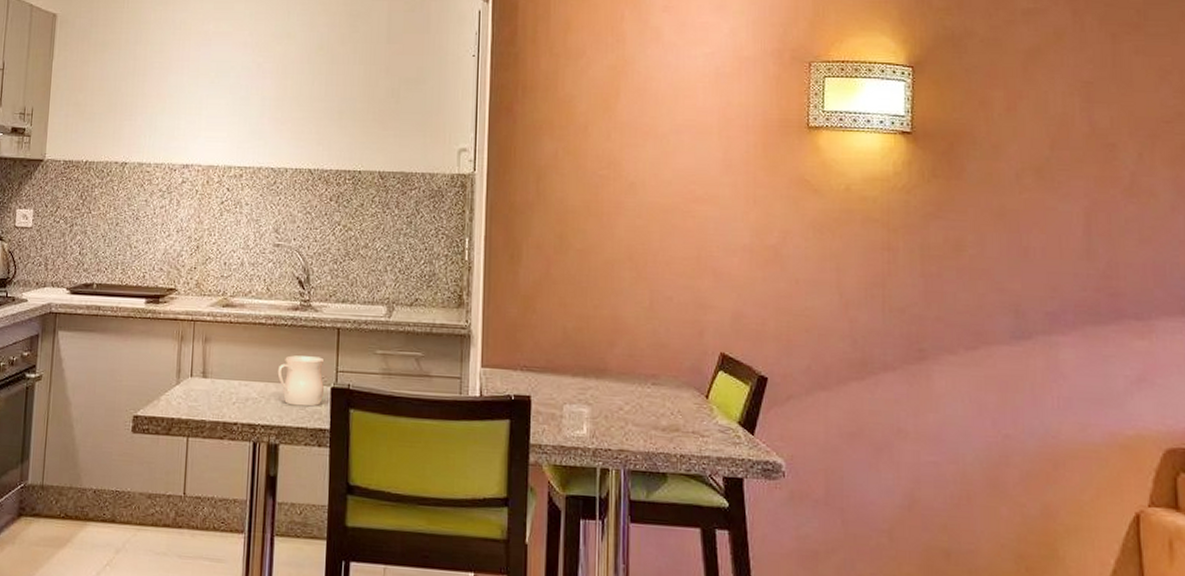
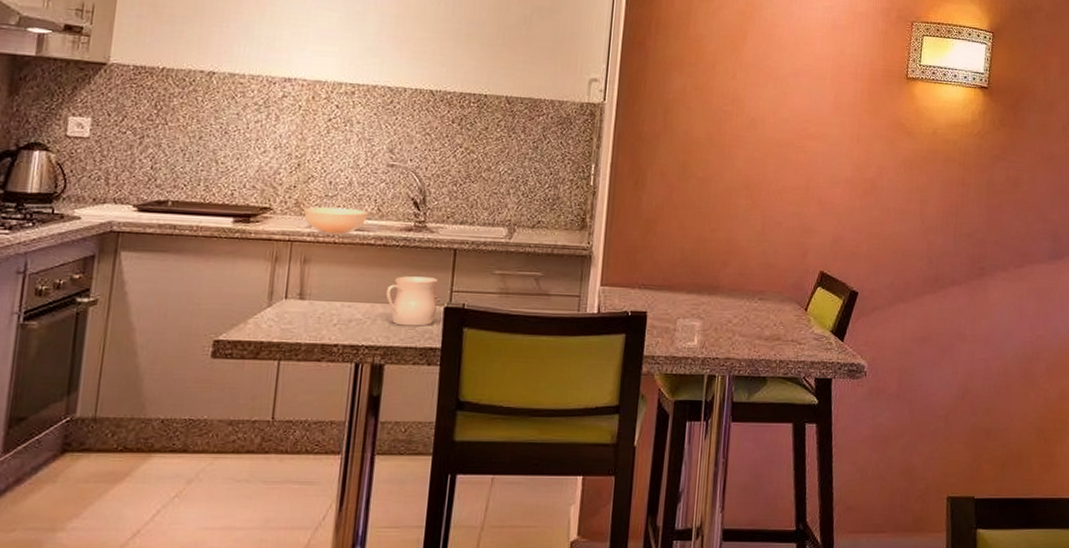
bowl: none [203,287,260,314] -> present [303,206,369,235]

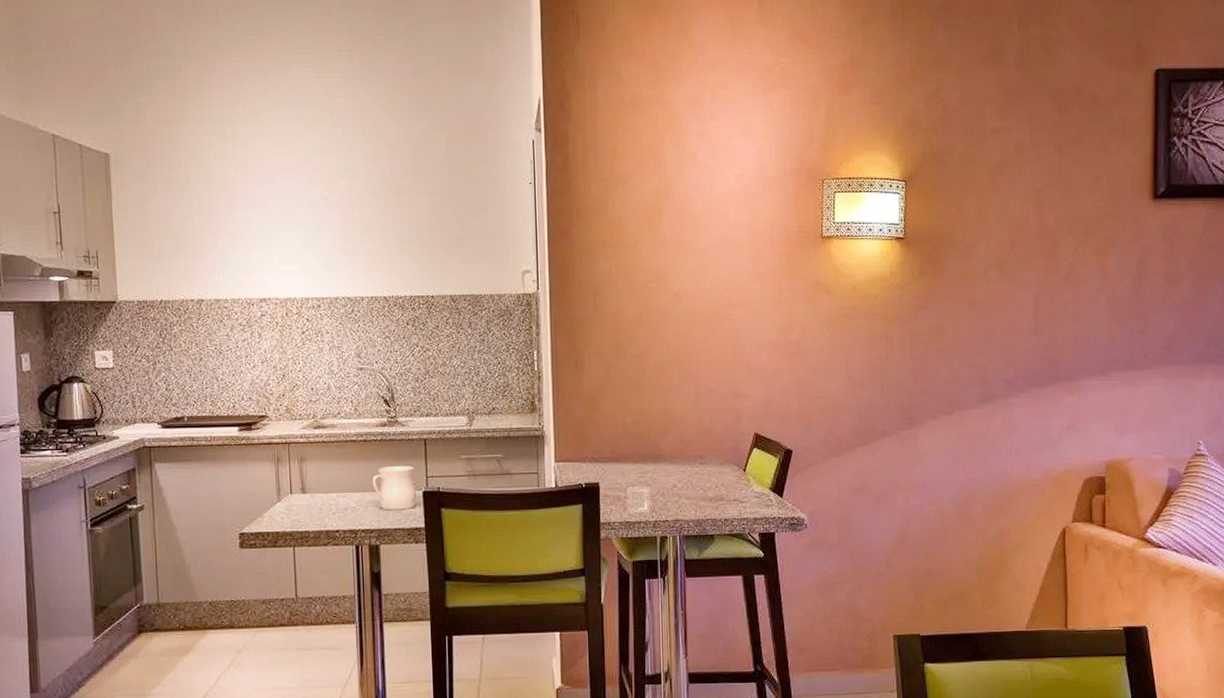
bowl: present [303,206,369,235] -> none [294,410,348,435]

